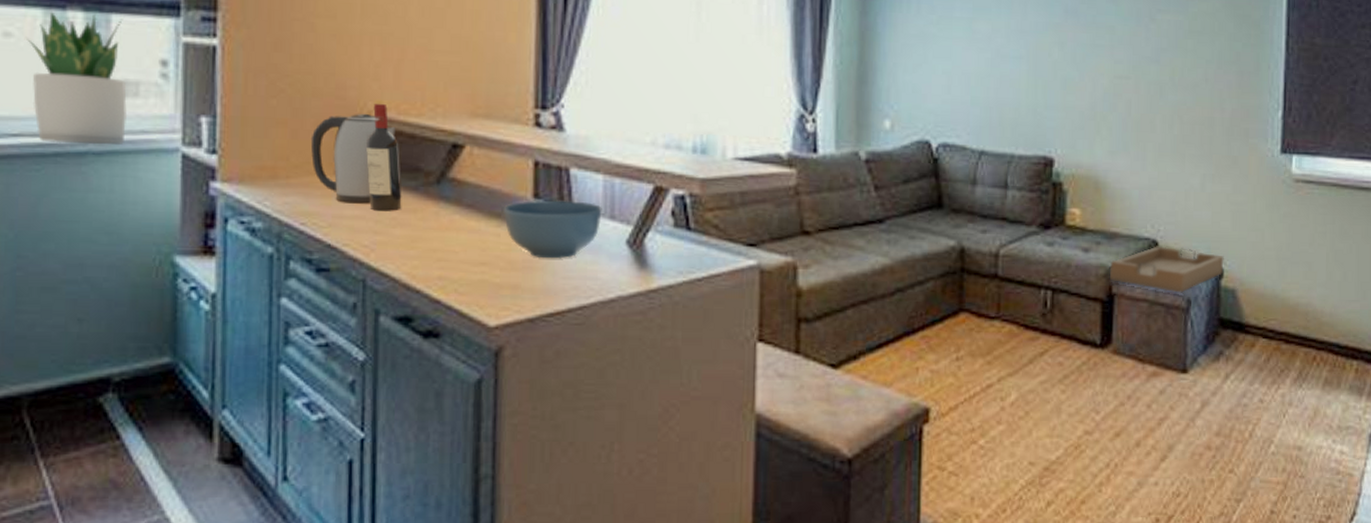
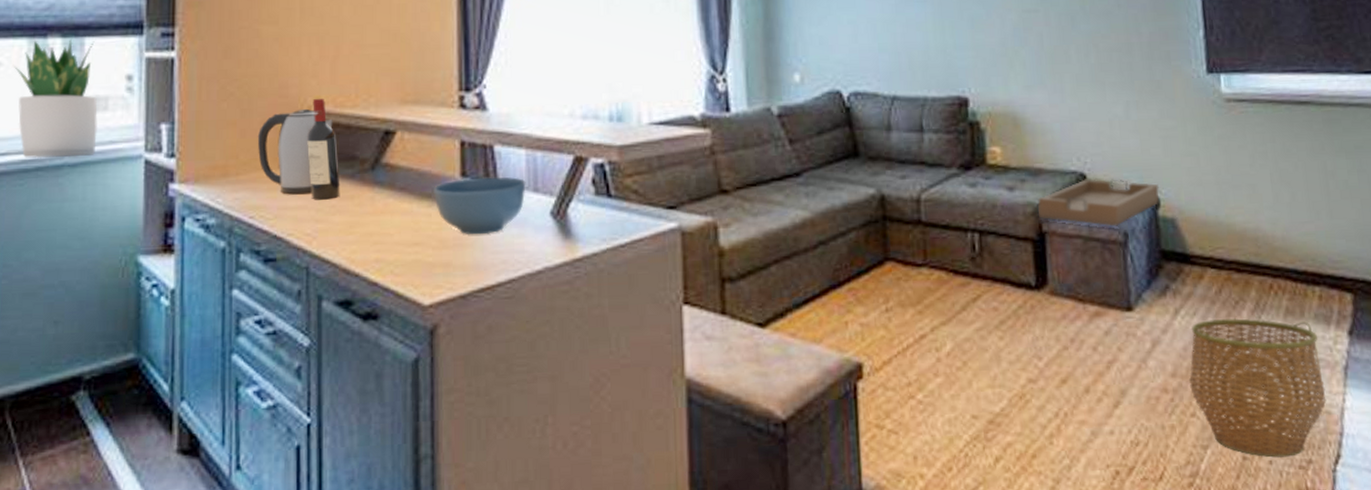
basket: none [1230,385,1351,513] -> present [1188,318,1327,457]

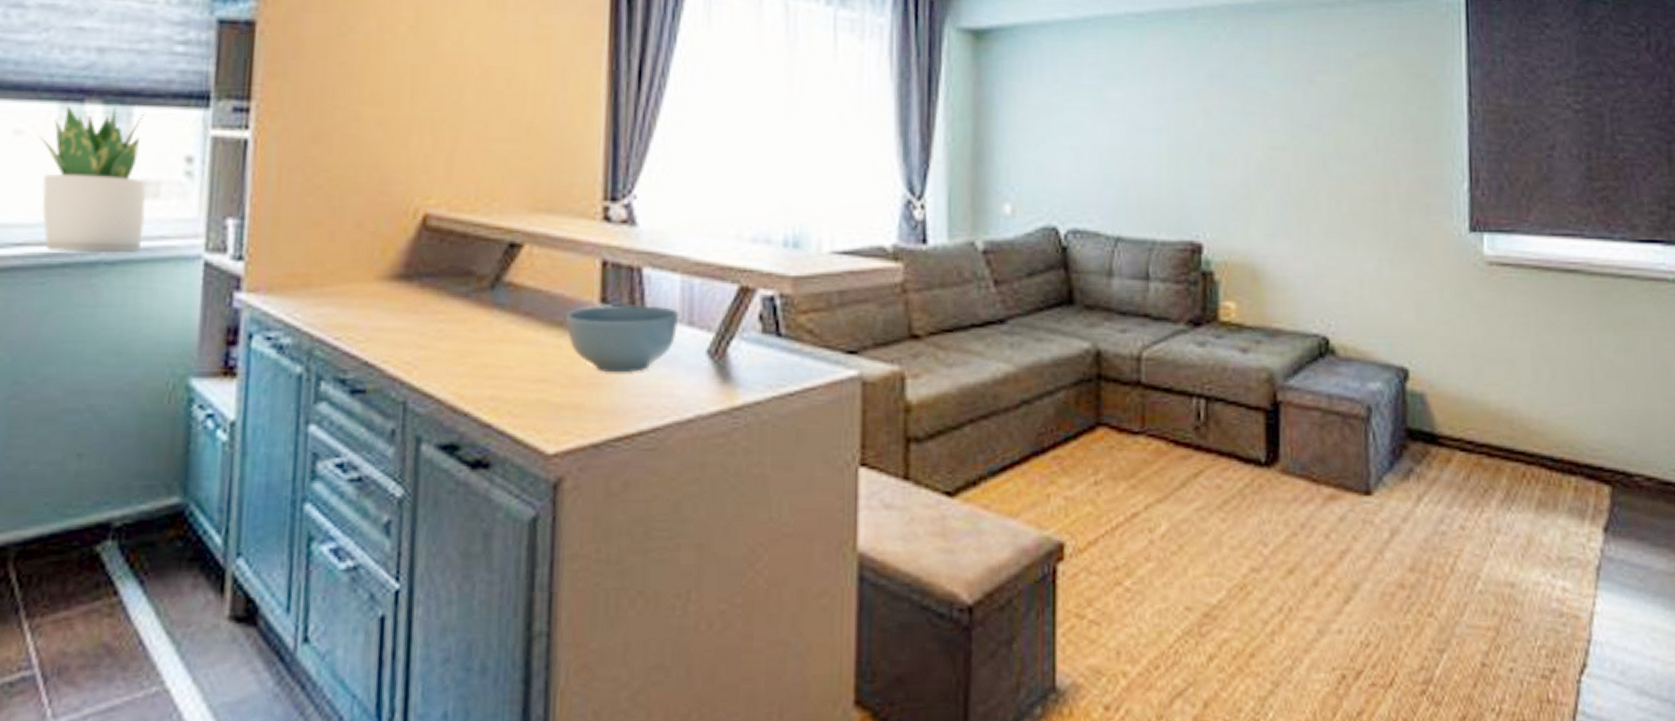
kettle: present [257,108,333,195] -> none [349,210,446,314]
wine bottle: present [307,98,340,200] -> none [411,198,451,322]
tray: present [1038,178,1159,227] -> none [1274,344,1409,399]
basket: present [1188,318,1327,457] -> none [1427,509,1576,665]

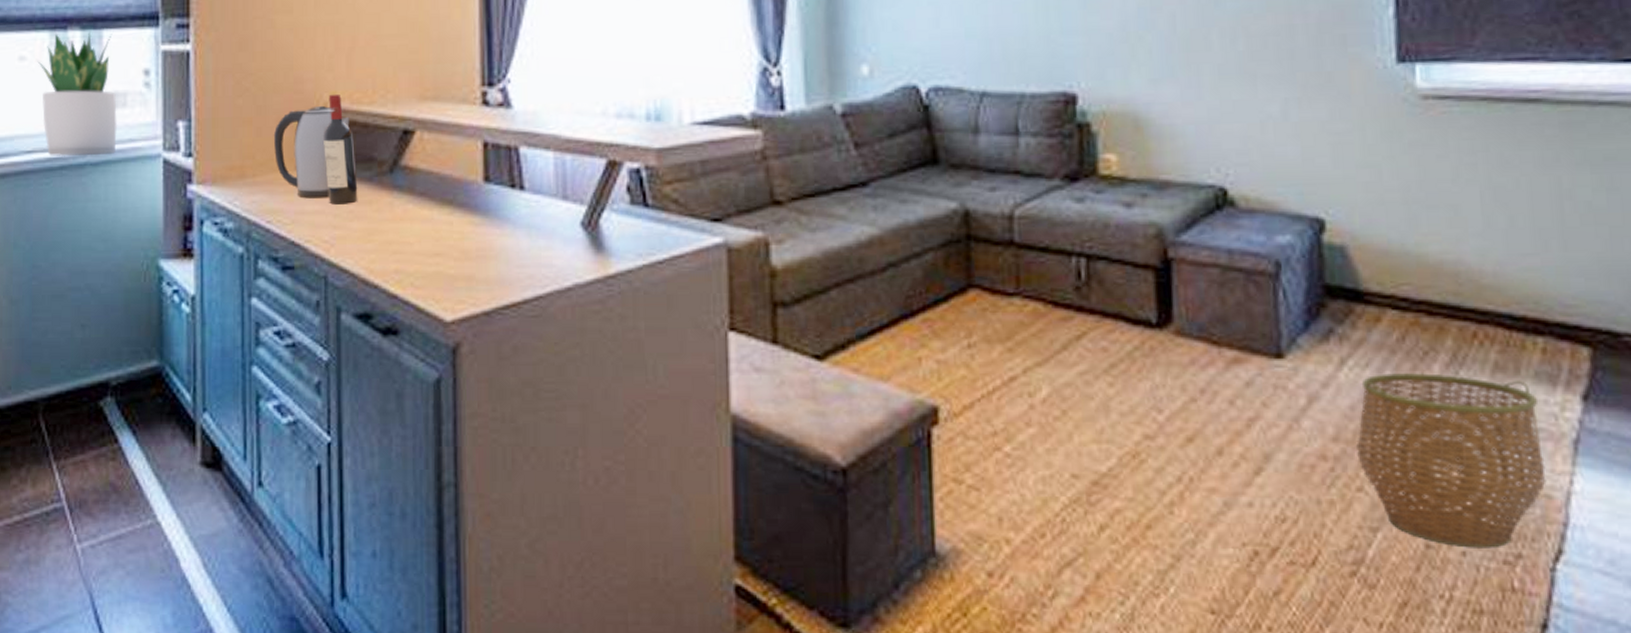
kettle: none [349,210,446,314] -> present [273,105,350,199]
wine bottle: none [411,198,451,322] -> present [324,93,358,205]
bowl: present [565,305,679,373] -> none [454,182,554,246]
basket: none [1427,509,1576,665] -> present [1355,373,1547,548]

